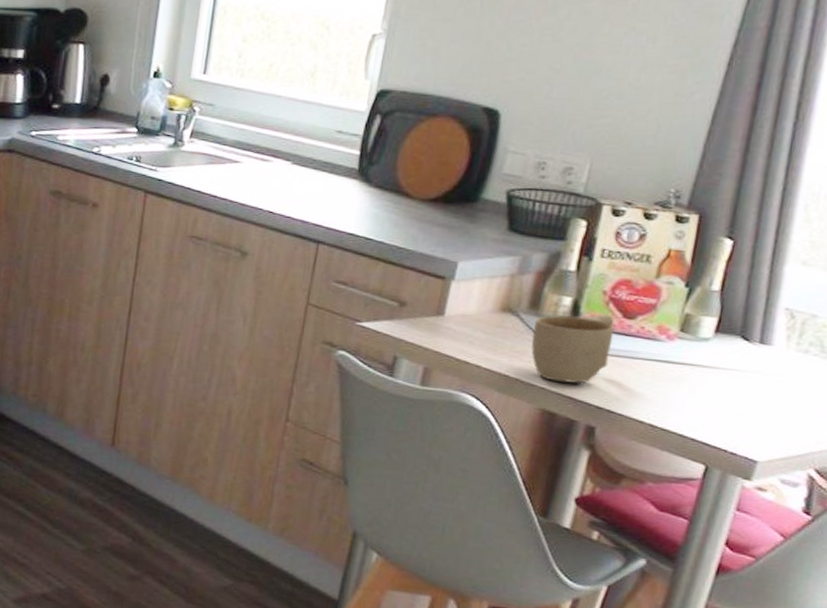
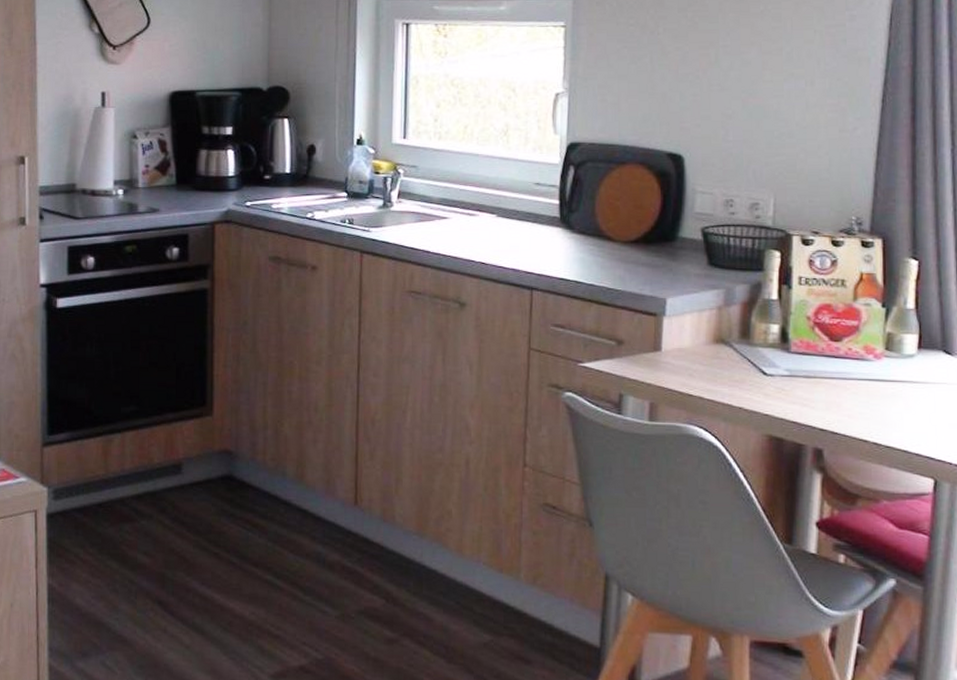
cup: present [531,314,614,383] -> none [747,339,824,407]

